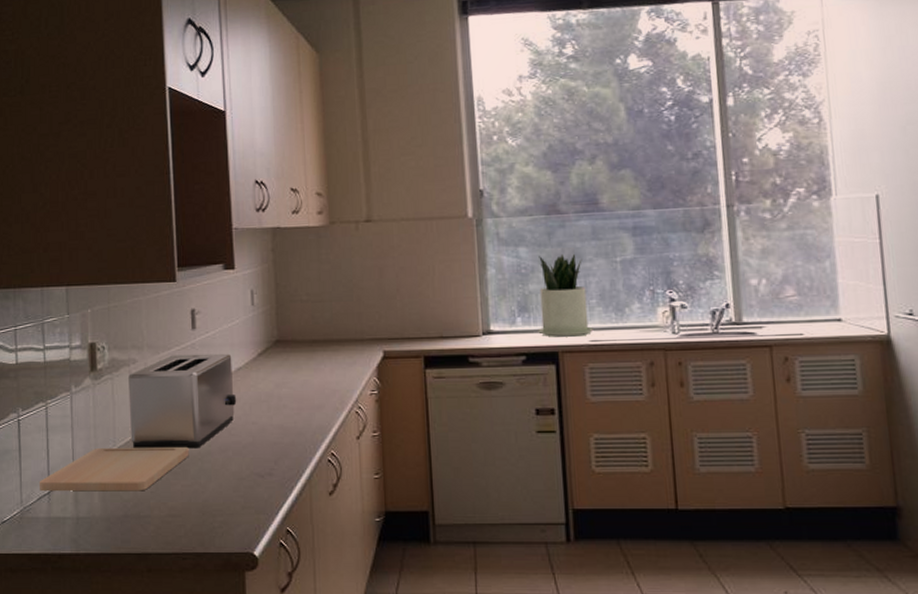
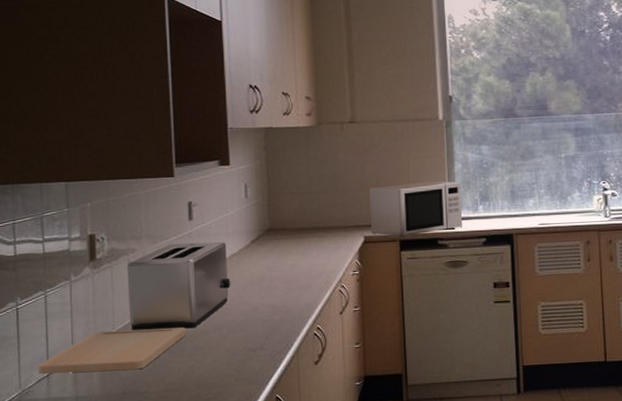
microwave: none [389,288,497,353] -> present [369,181,462,237]
planter: present [538,253,593,337] -> none [496,150,542,222]

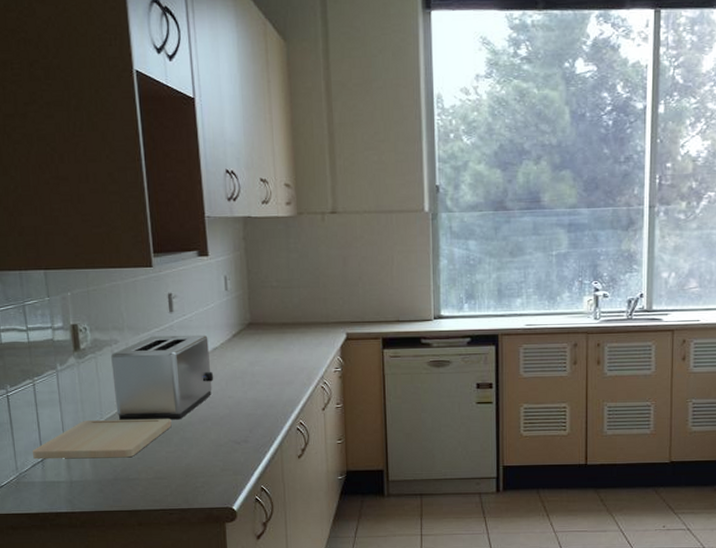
microwave: present [369,181,462,237] -> none [352,277,446,335]

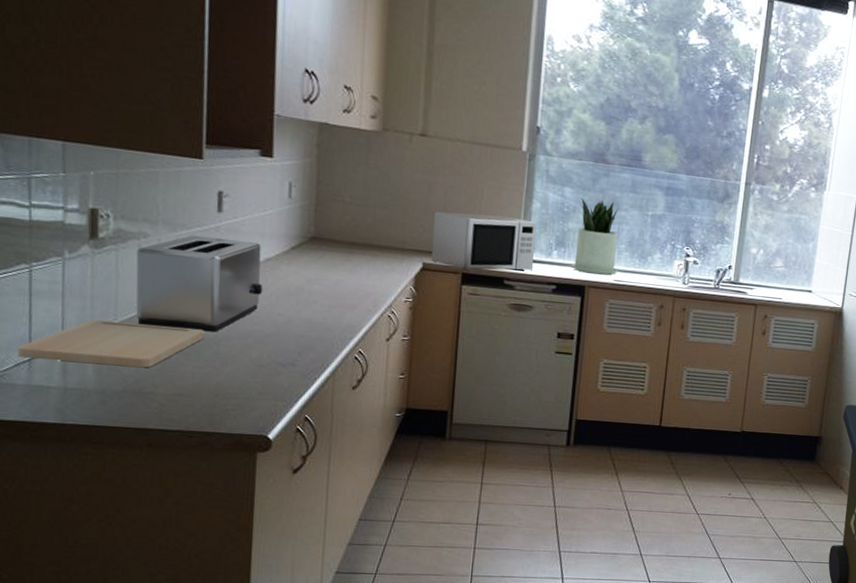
microwave: none [352,277,446,335] -> present [431,211,536,271]
planter: none [482,247,529,322] -> present [570,198,619,275]

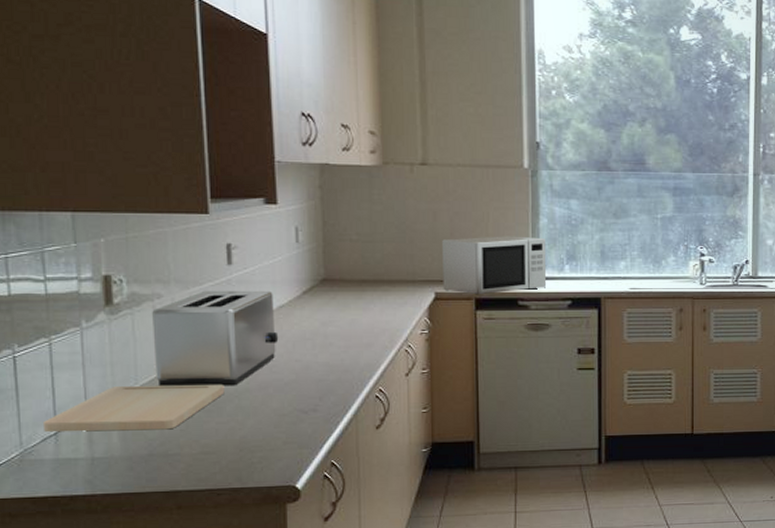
planter: present [570,198,619,275] -> none [584,208,633,284]

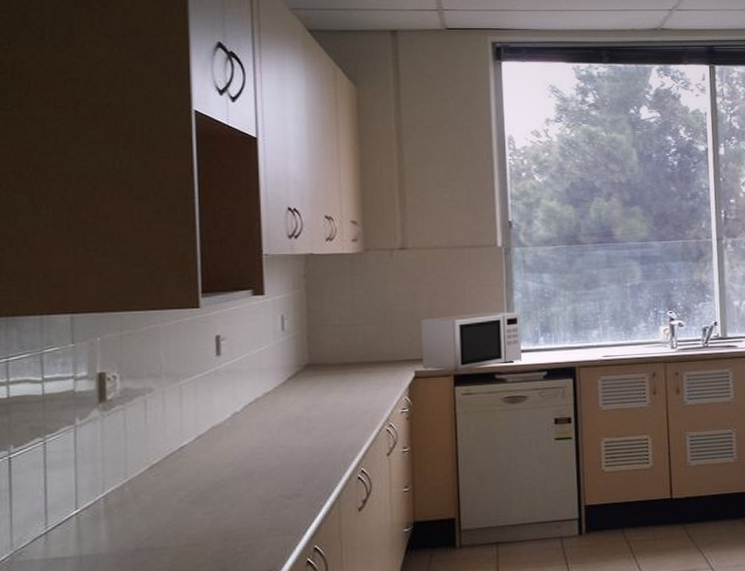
cutting board: present [42,384,225,433] -> none [33,475,211,533]
toaster: present [152,290,279,387] -> none [143,378,264,479]

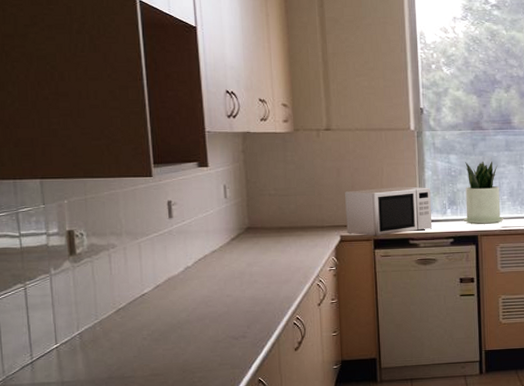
planter: none [558,279,606,354] -> present [463,160,504,224]

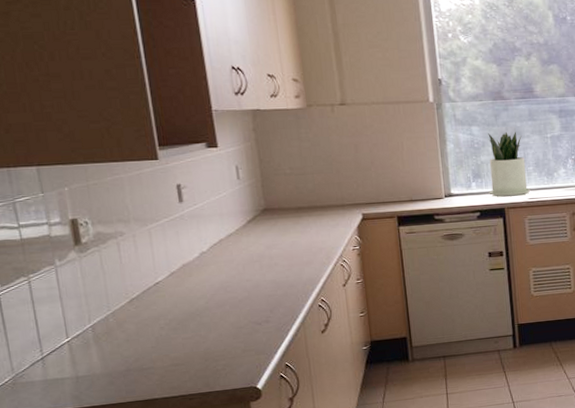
microwave: present [345,186,432,237] -> none [364,160,457,214]

